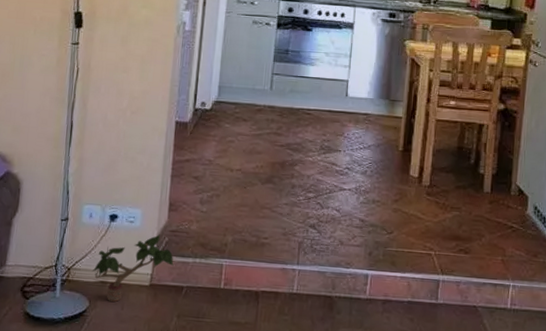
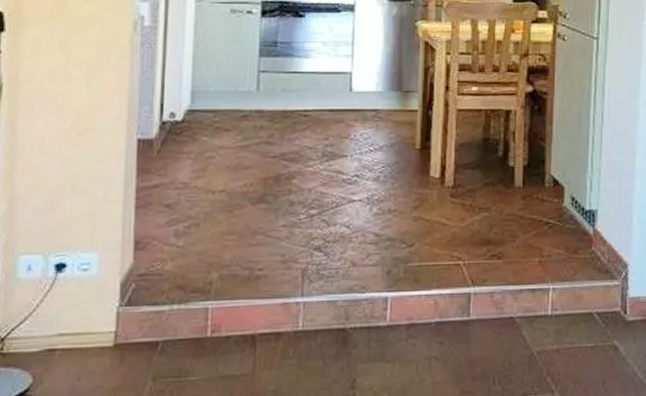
potted plant: present [93,234,174,302] -> none [36,281,145,373]

